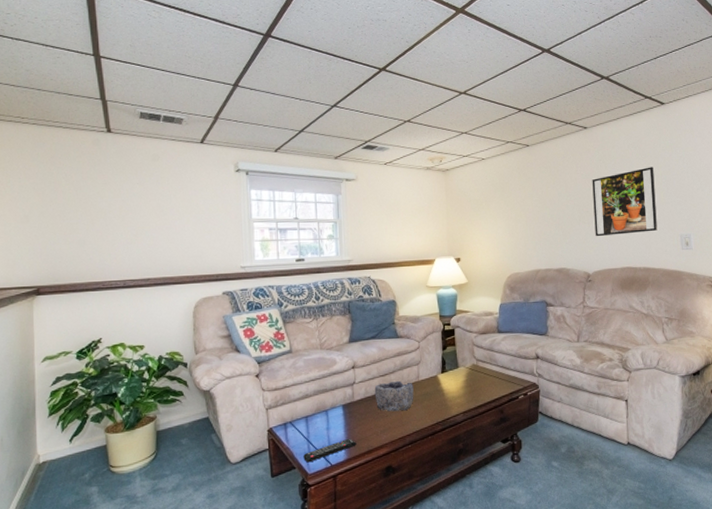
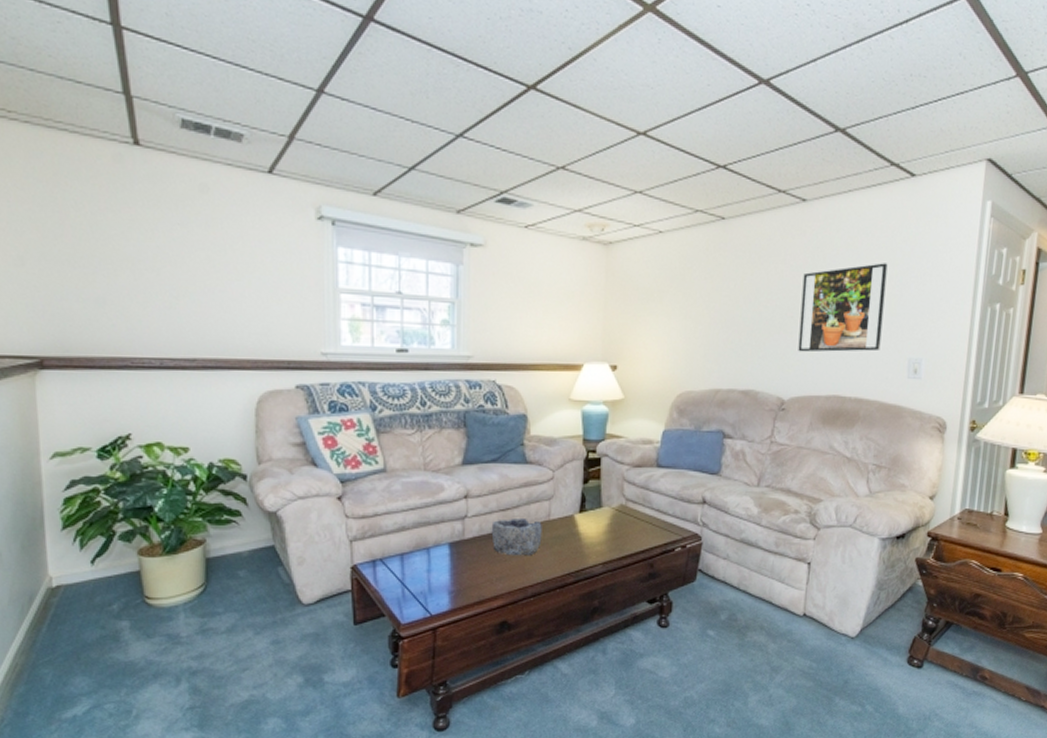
remote control: present [303,438,356,463] -> none [396,584,464,610]

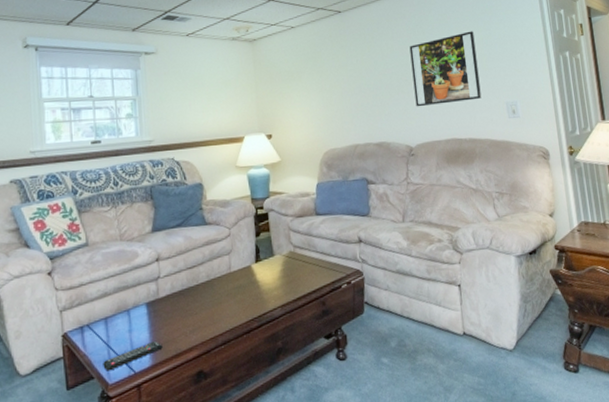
remote control: none [396,584,464,610] -> present [103,340,163,372]
bowl: present [491,519,542,556] -> none [181,273,226,309]

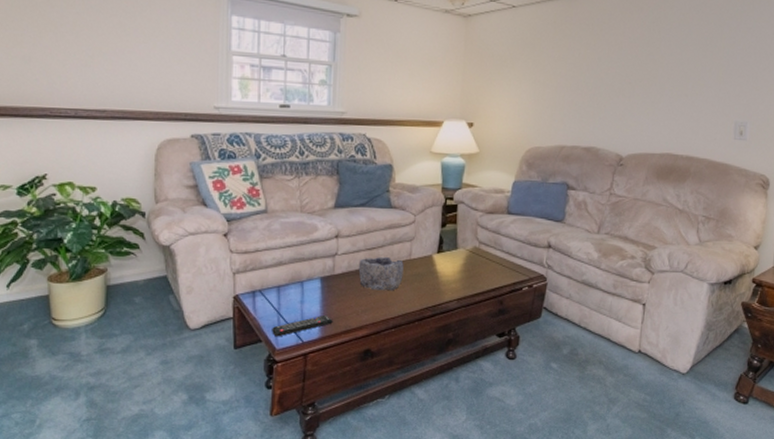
bowl: none [181,273,226,309] -> present [358,257,404,291]
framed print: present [409,31,482,107] -> none [635,36,716,115]

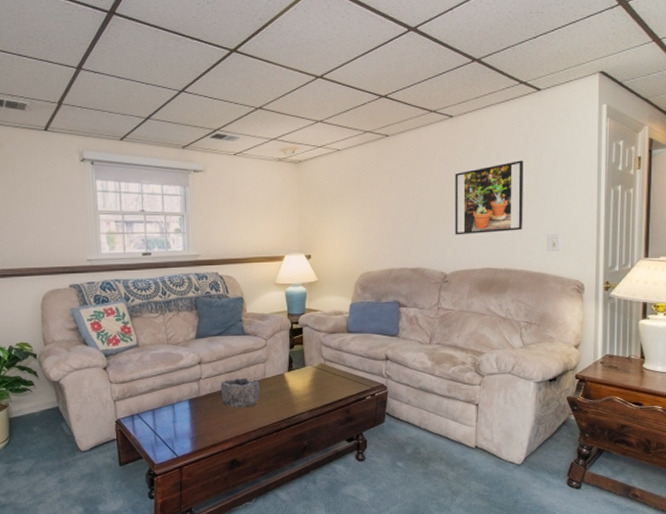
remote control: present [272,314,333,337] -> none [150,431,202,454]
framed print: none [635,36,716,115] -> present [455,160,524,235]

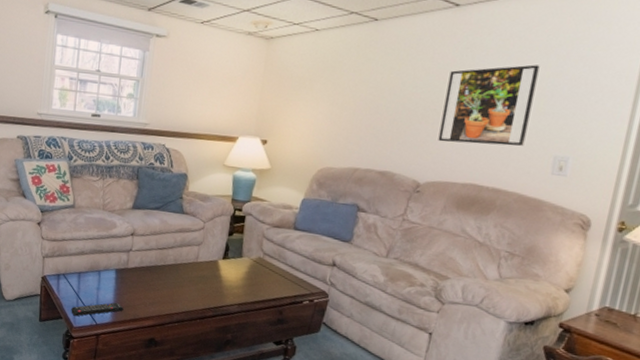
remote control: none [150,431,202,454] -> present [71,302,124,317]
bowl: present [220,378,260,408] -> none [149,256,191,289]

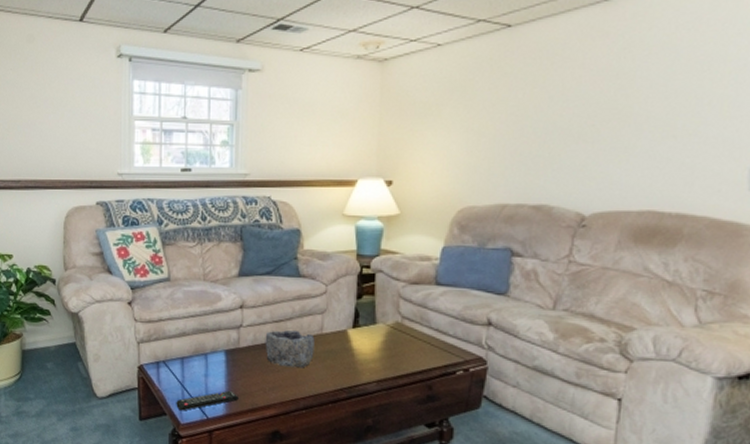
bowl: none [149,256,191,289] -> present [265,330,315,368]
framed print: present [438,64,540,146] -> none [601,60,717,163]

